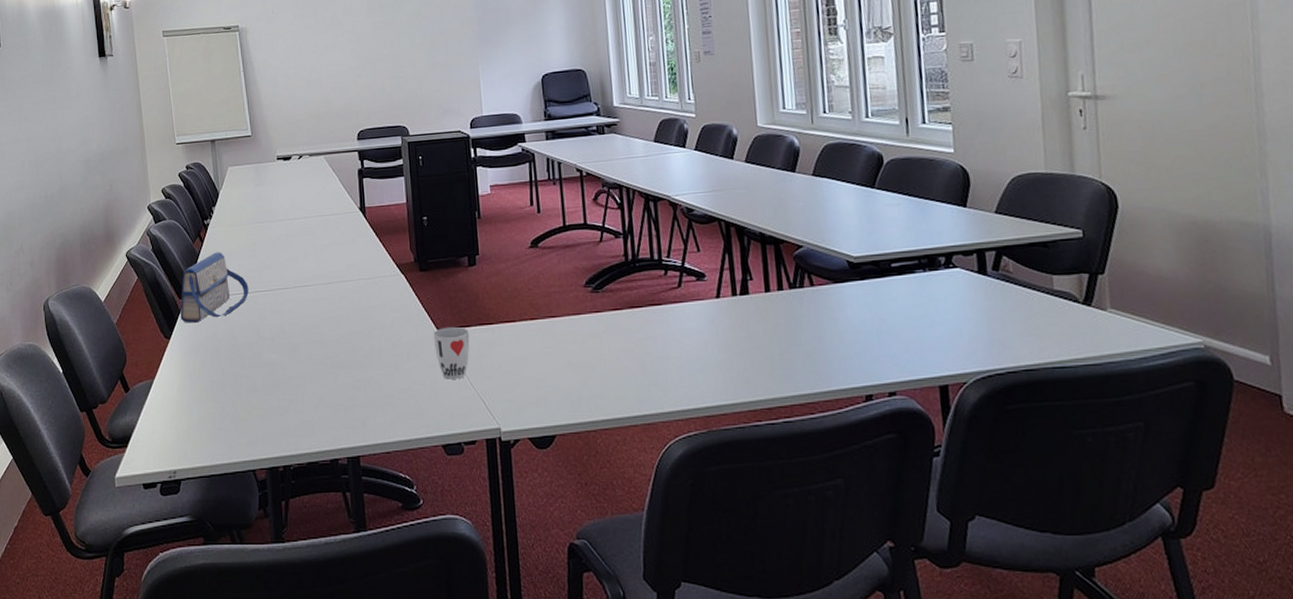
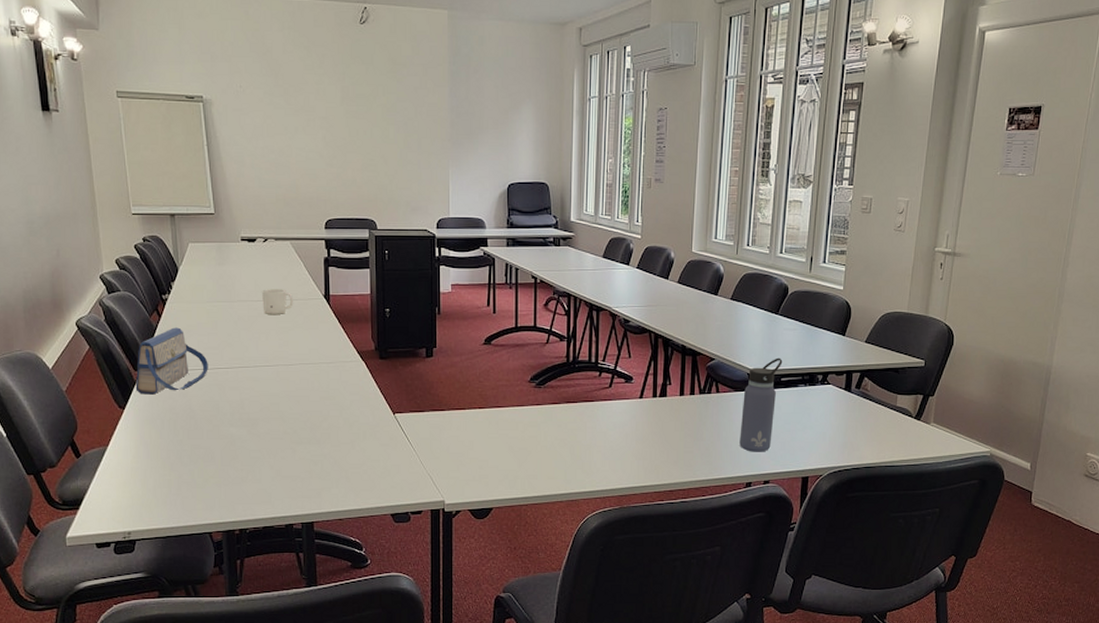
mug: none [297,205,330,232] -> present [261,289,294,314]
cup: present [433,326,470,379] -> none [388,411,422,457]
water bottle: none [845,239,891,357] -> present [739,358,783,452]

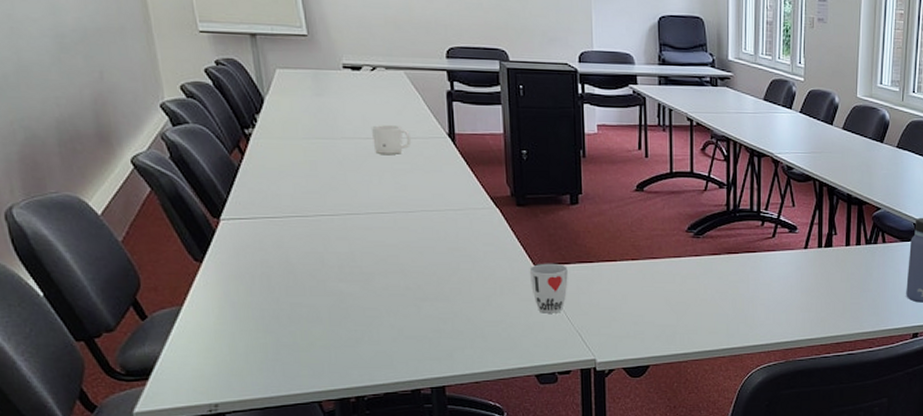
handbag: present [135,327,208,395] -> none [215,167,308,246]
cup: none [388,411,422,457] -> present [529,263,568,313]

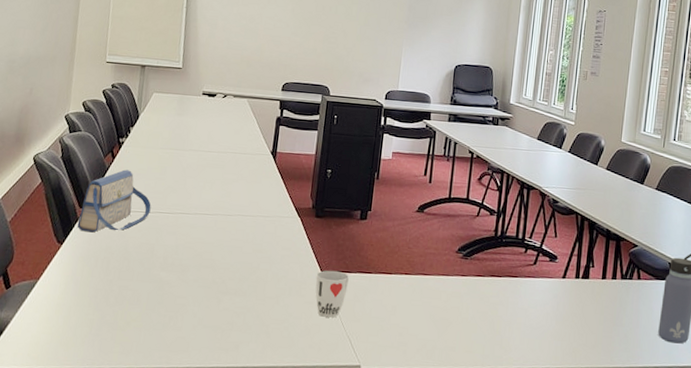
handbag: none [215,167,308,246] -> present [77,169,151,233]
mug: present [370,125,412,154] -> none [212,141,243,166]

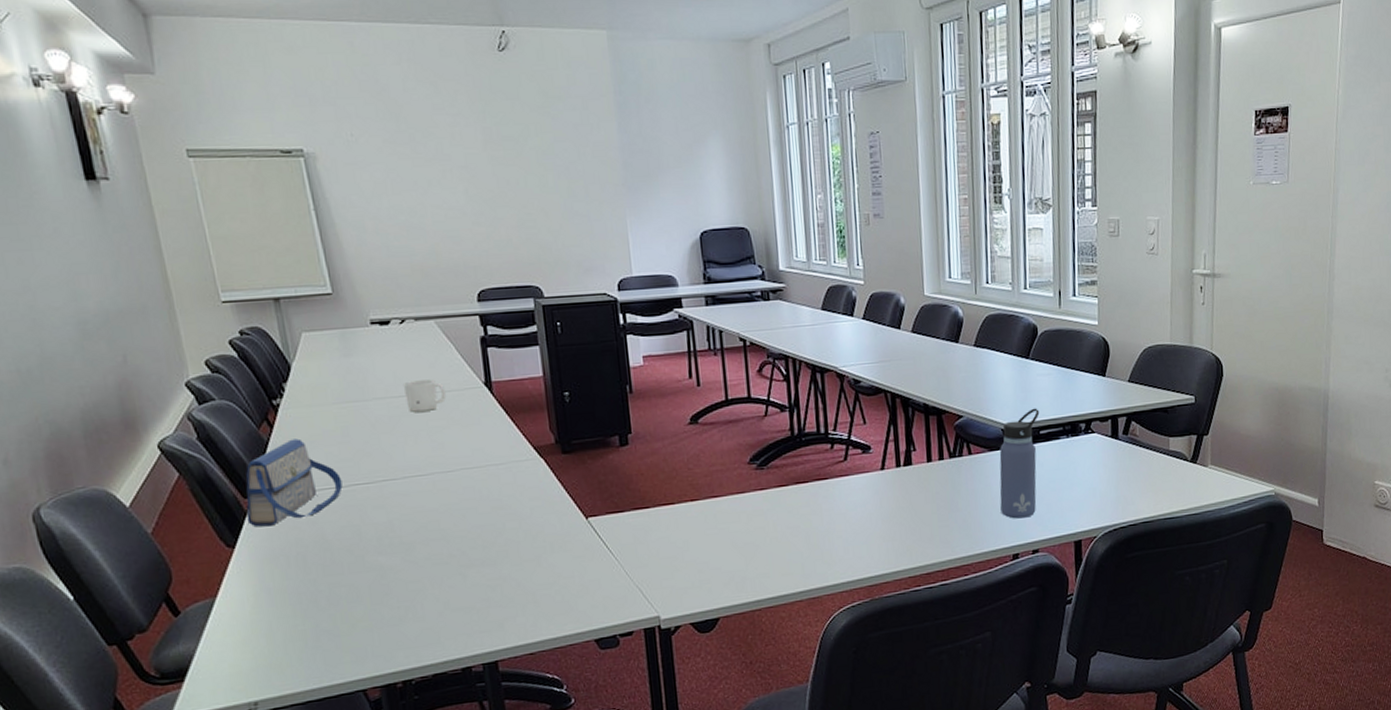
mug: none [212,141,243,166] -> present [402,379,447,412]
cup: present [315,270,349,318] -> none [580,512,624,570]

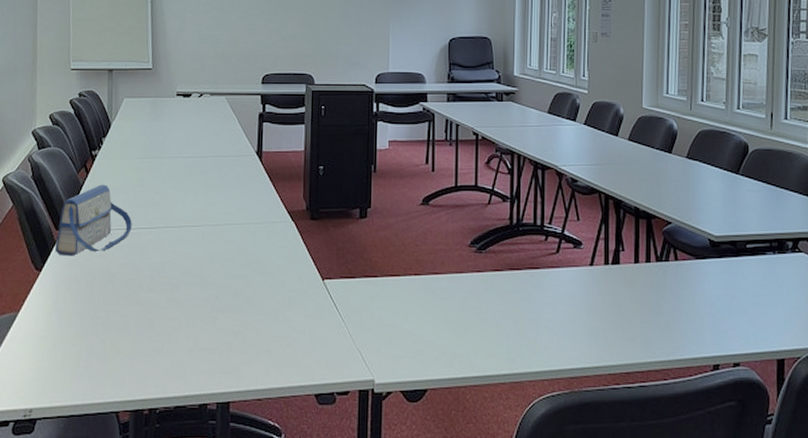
mug: present [402,379,447,412] -> none [192,145,225,171]
water bottle: present [999,408,1040,519] -> none [703,222,747,329]

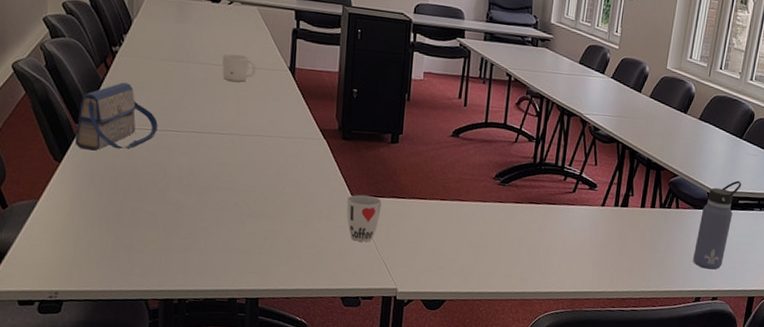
mug: none [192,145,225,171] -> present [221,53,257,82]
cup: none [317,277,353,329] -> present [346,194,382,242]
water bottle: none [703,222,747,329] -> present [693,180,742,270]

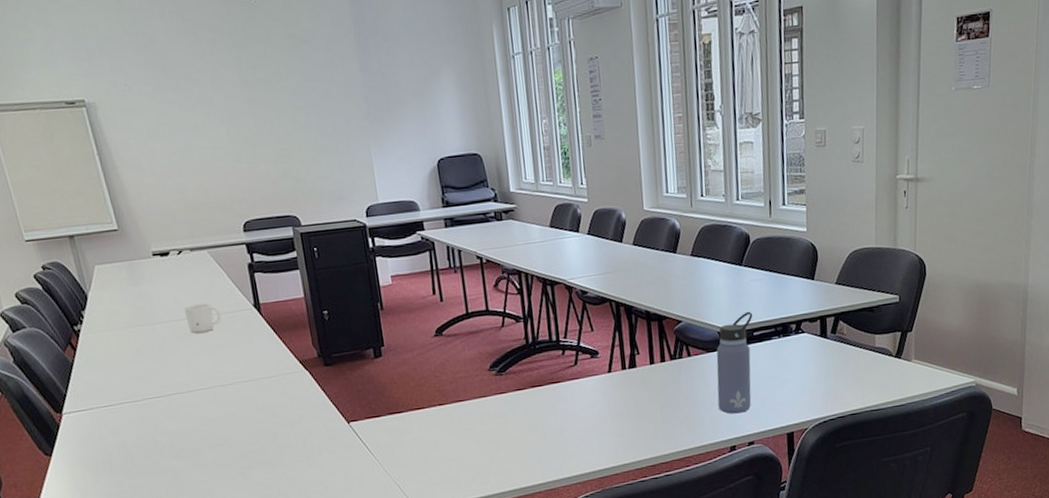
handbag: present [75,82,158,151] -> none [56,359,138,438]
cup: present [346,194,382,242] -> none [343,417,382,468]

